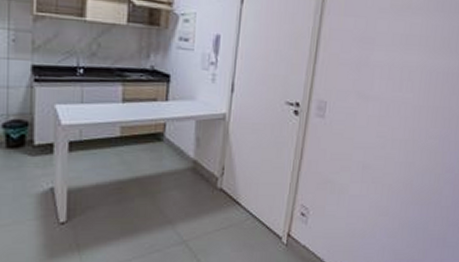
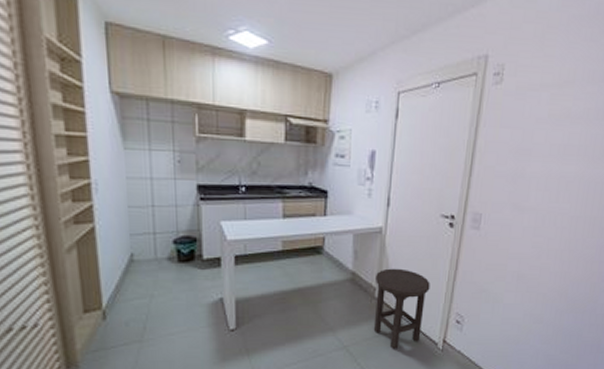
stool: none [215,157,275,245] -> present [373,268,430,350]

